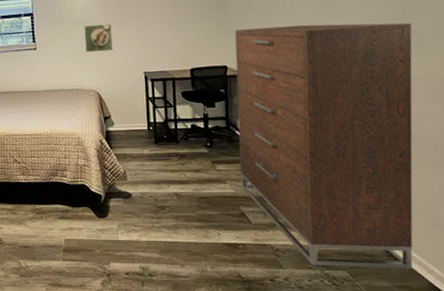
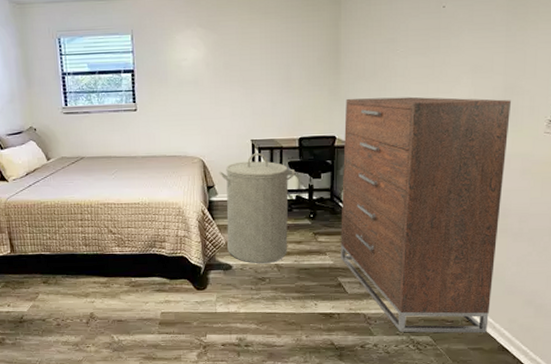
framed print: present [84,24,113,53] -> none [190,86,220,117]
laundry hamper: none [114,84,190,192] -> present [219,153,296,263]

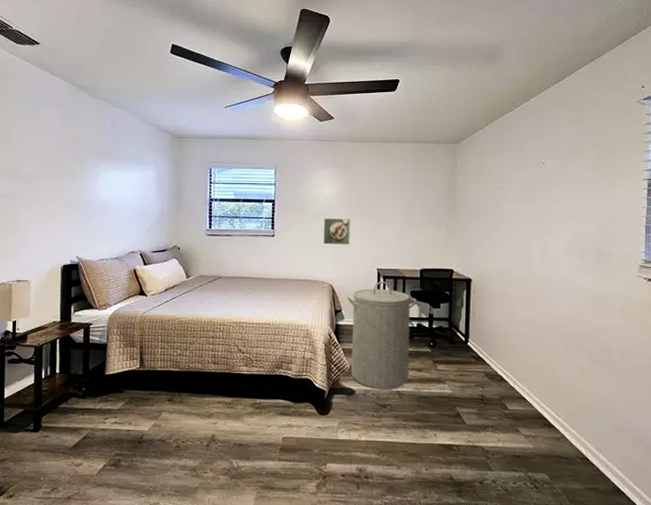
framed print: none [190,86,220,117] -> present [323,218,350,245]
dresser: present [341,96,511,334] -> none [459,236,606,472]

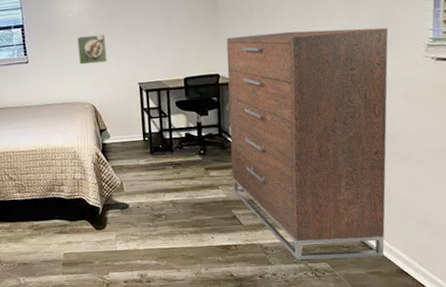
laundry hamper: present [346,281,417,389] -> none [110,95,184,201]
dresser: none [459,236,606,472] -> present [226,27,388,260]

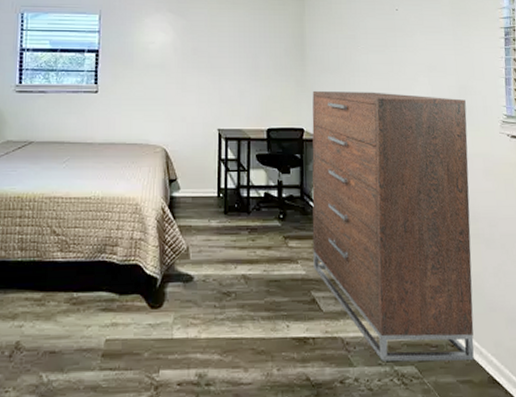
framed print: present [77,34,108,65] -> none [156,71,187,102]

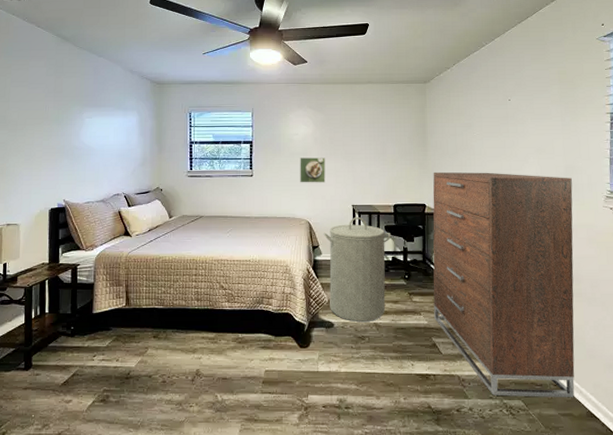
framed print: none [156,71,187,102] -> present [300,157,326,183]
laundry hamper: none [182,144,264,273] -> present [323,217,392,322]

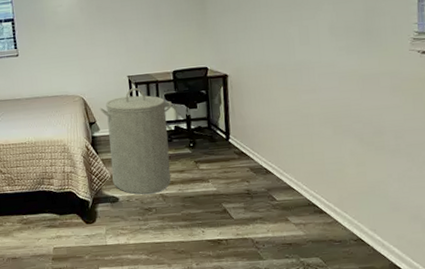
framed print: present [300,157,326,183] -> none [66,28,97,58]
dresser: present [433,172,575,398] -> none [214,21,377,255]

